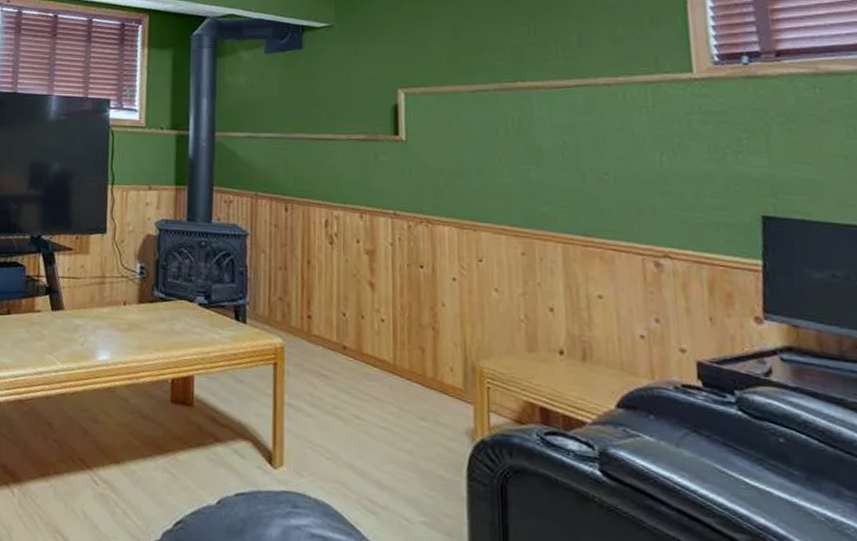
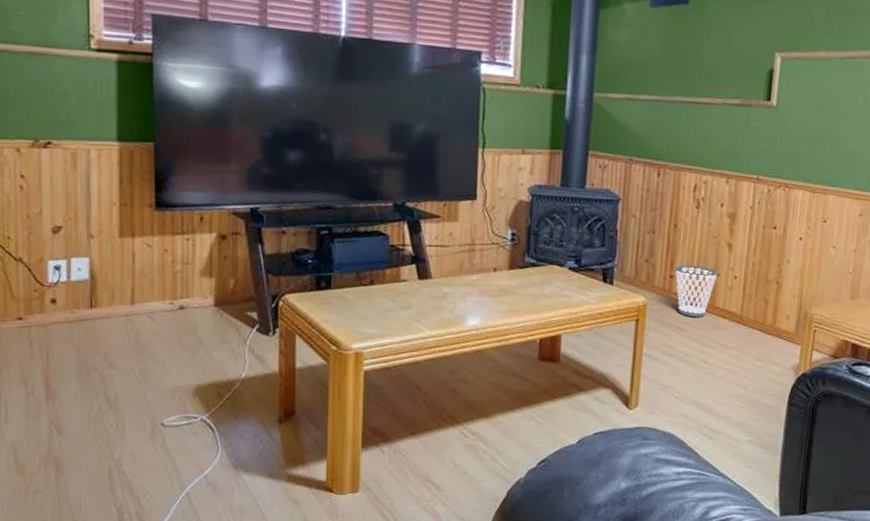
wastebasket: none [312,304,362,364] -> present [675,264,718,317]

